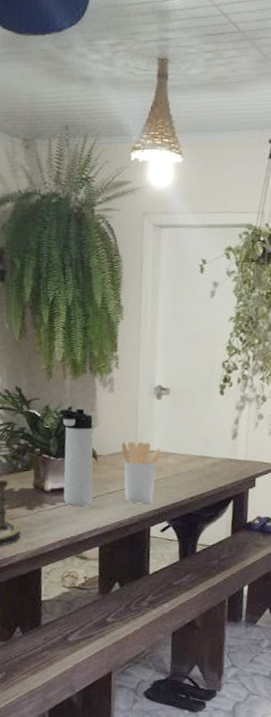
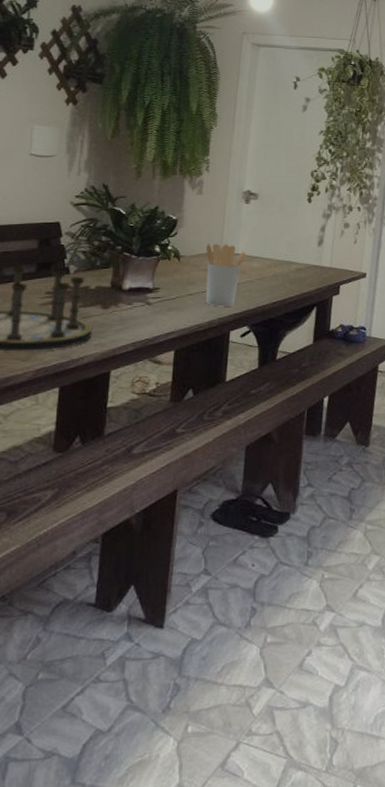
thermos bottle: present [59,408,93,506] -> none [142,208,179,307]

